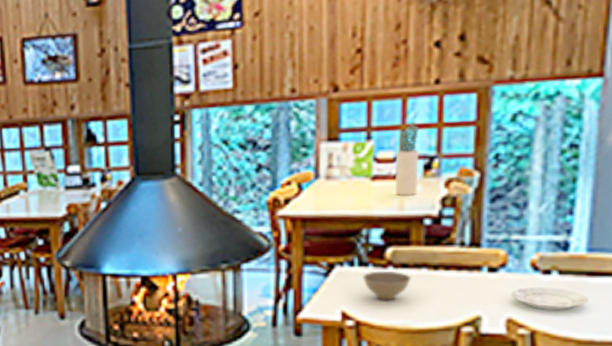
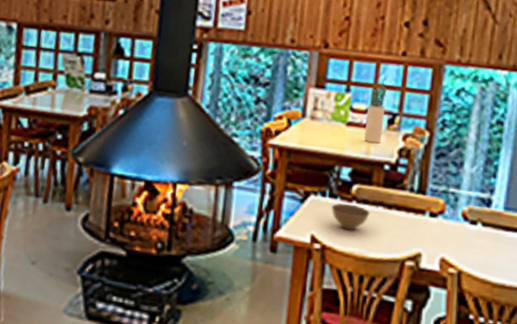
plate: present [512,287,590,310] -> none [446,233,504,256]

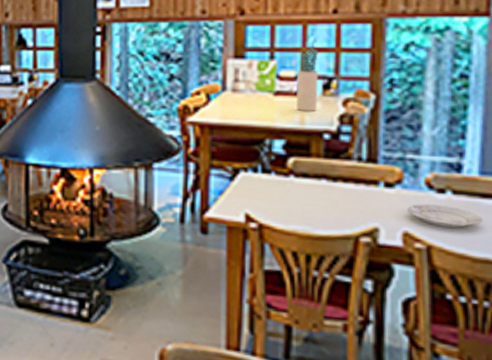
bowl: present [331,203,370,231] -> none [265,178,312,208]
plate: none [446,233,504,256] -> present [408,204,484,228]

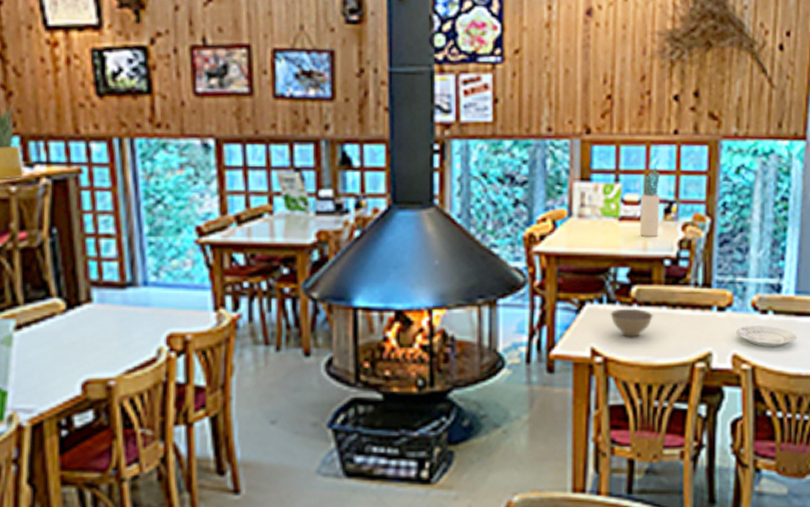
bowl: none [265,178,312,208] -> present [610,308,653,338]

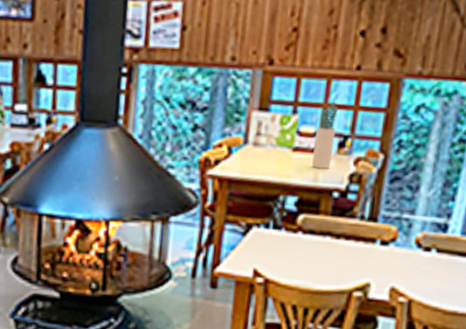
bowl: present [610,308,653,338] -> none [275,234,317,263]
plate: present [737,326,797,346] -> none [397,261,458,284]

